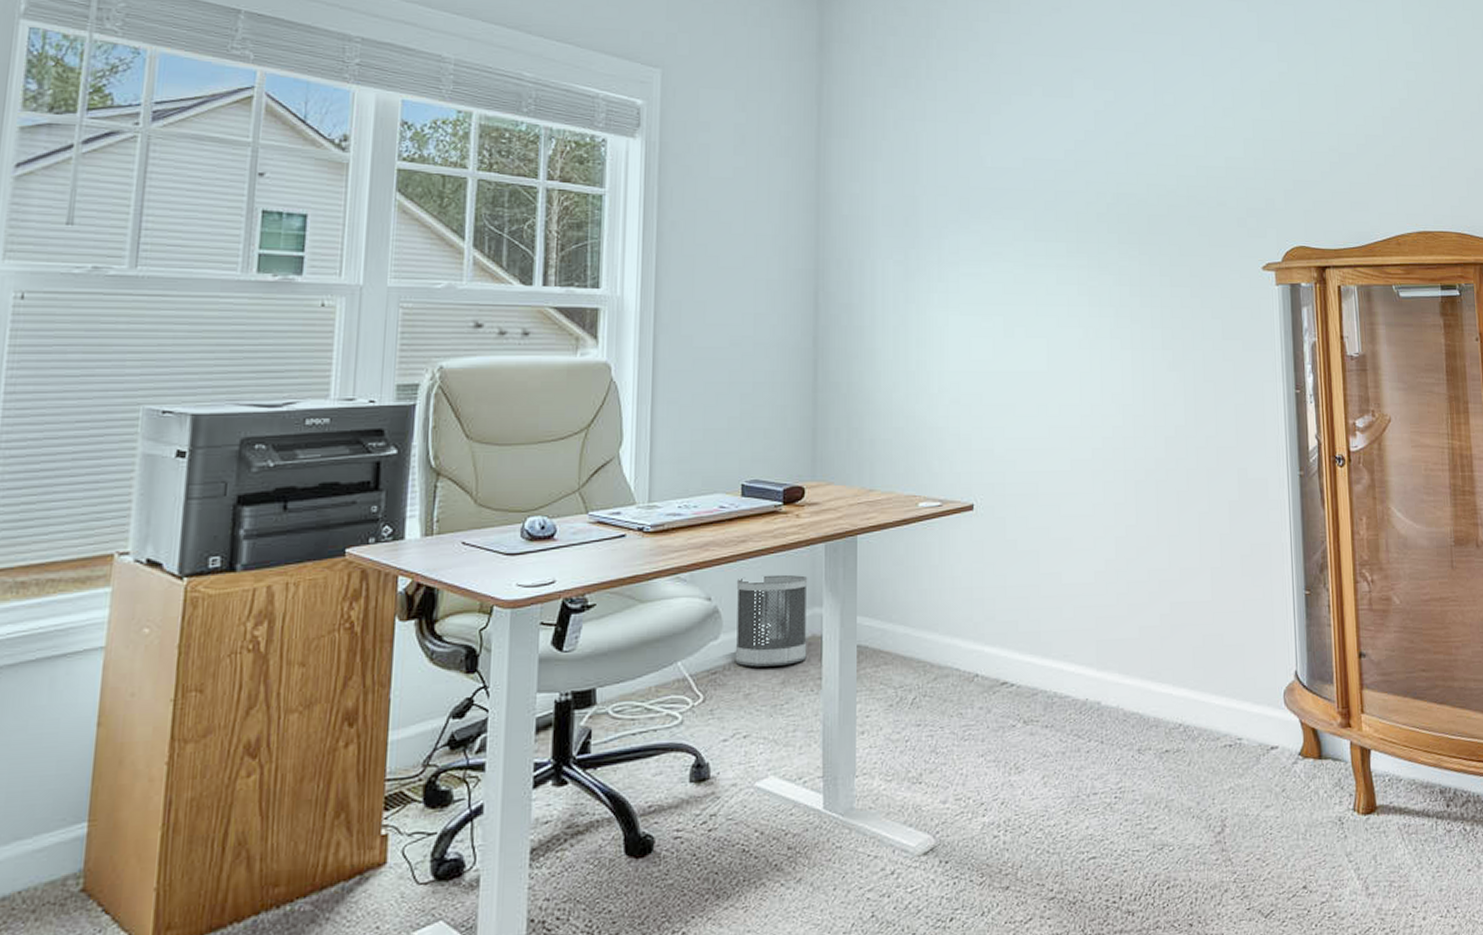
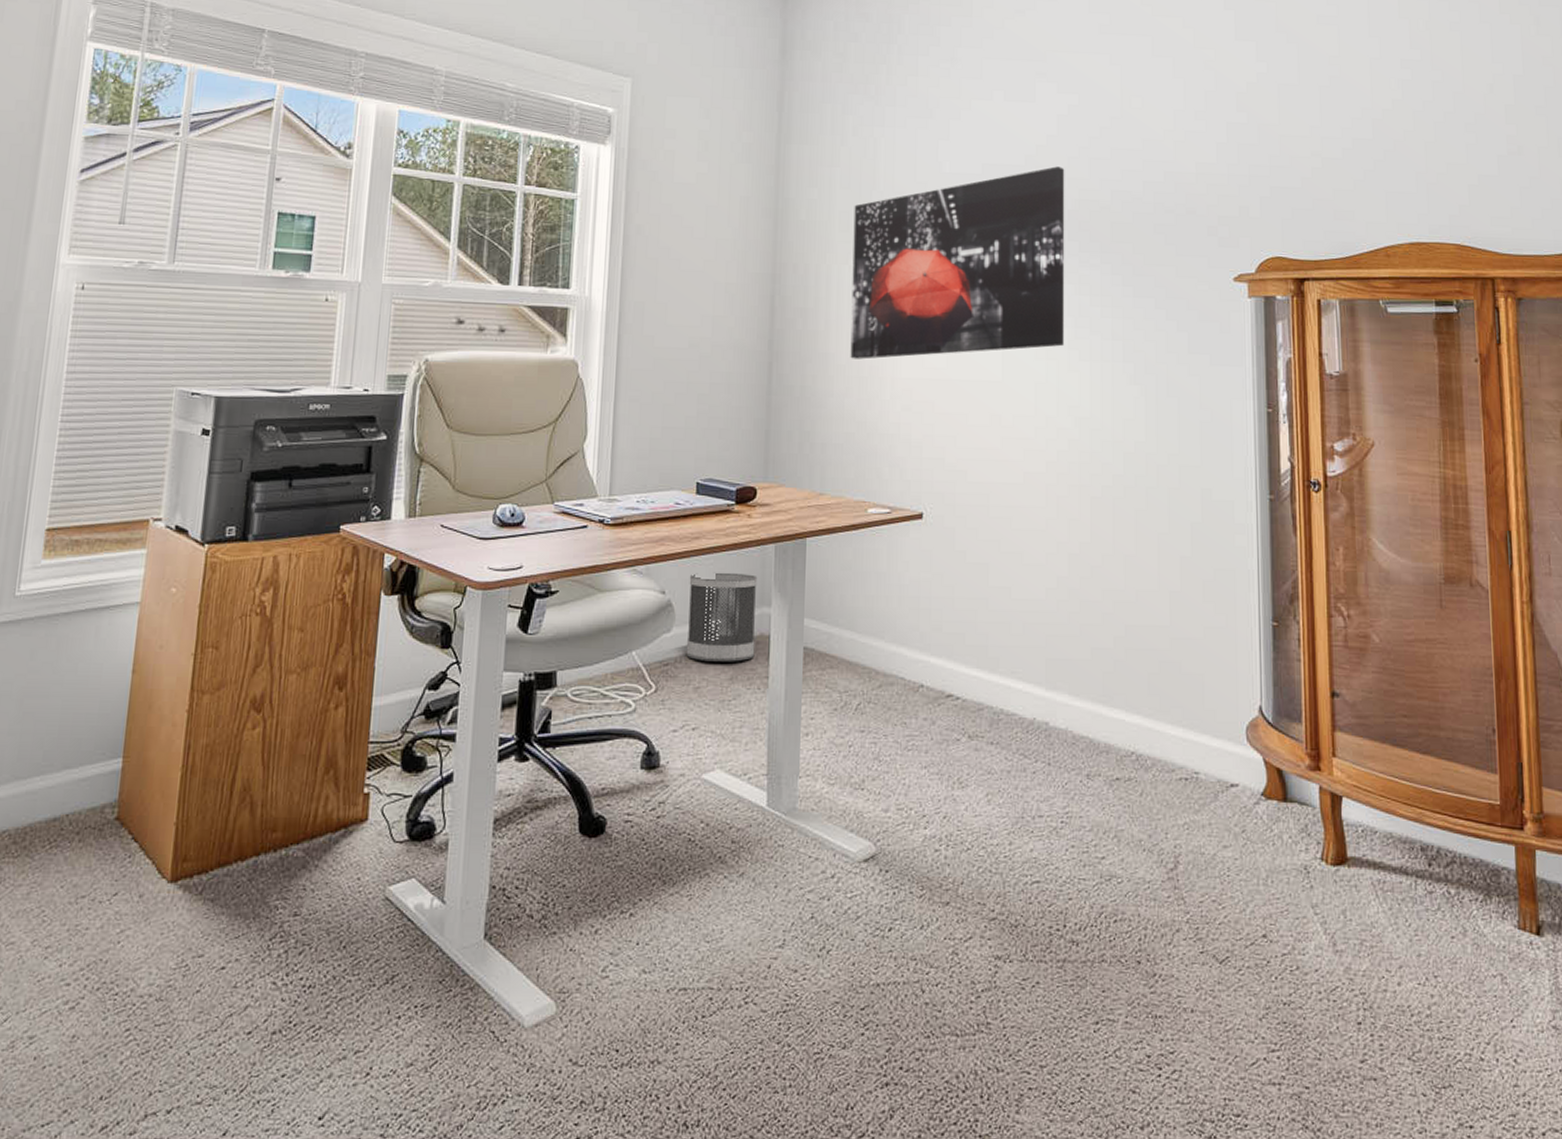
wall art: none [897,161,1106,354] -> present [850,166,1065,360]

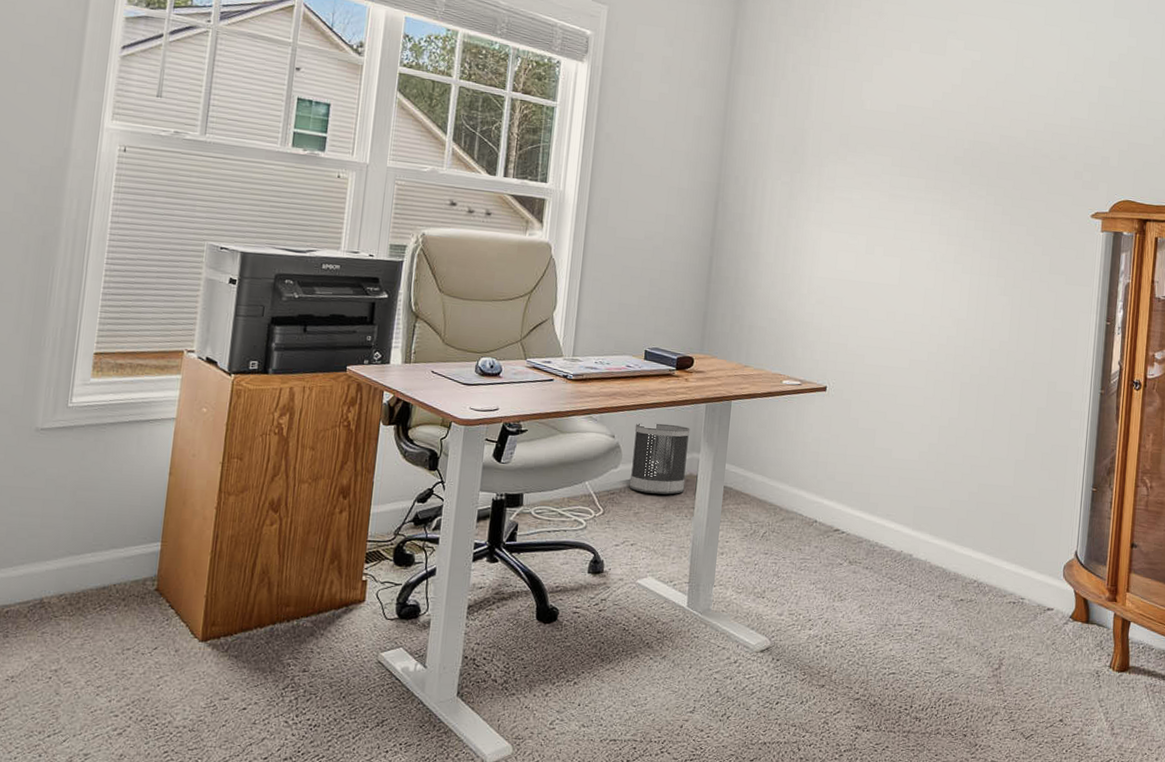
wall art: present [850,166,1065,360] -> none [777,111,965,261]

